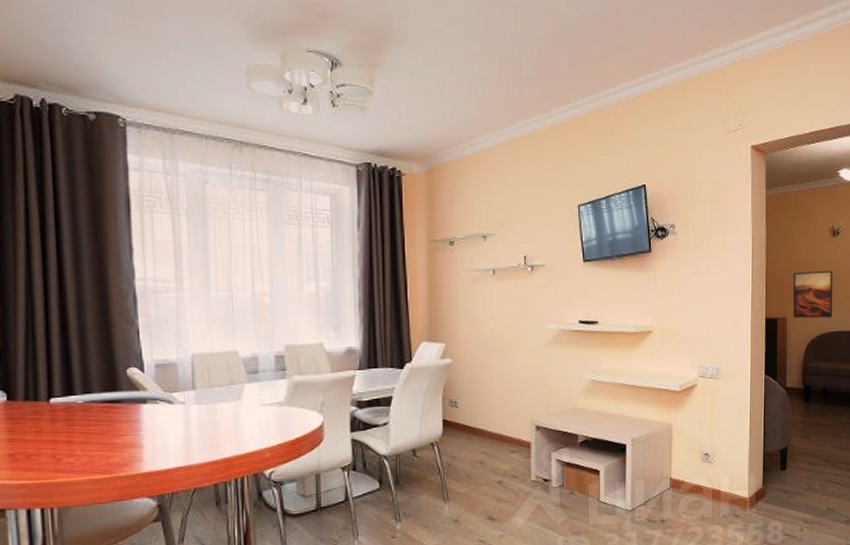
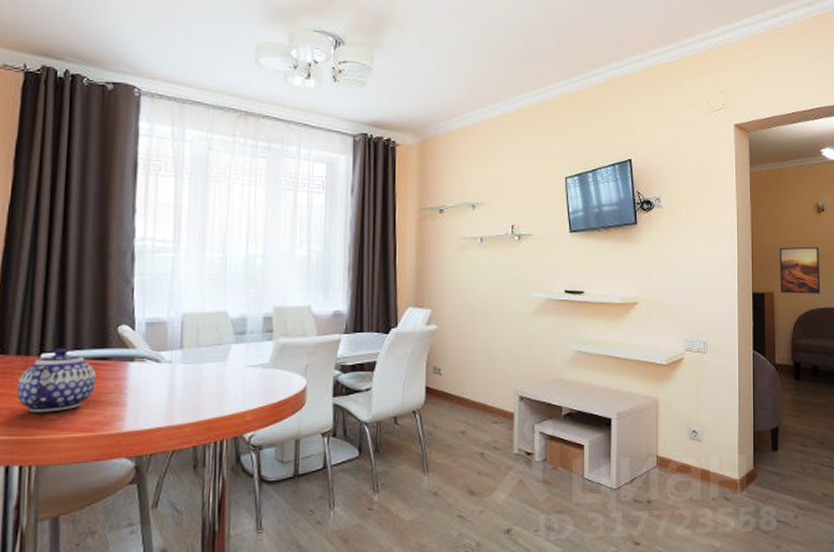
teapot: none [29,393,110,457] -> present [16,349,97,413]

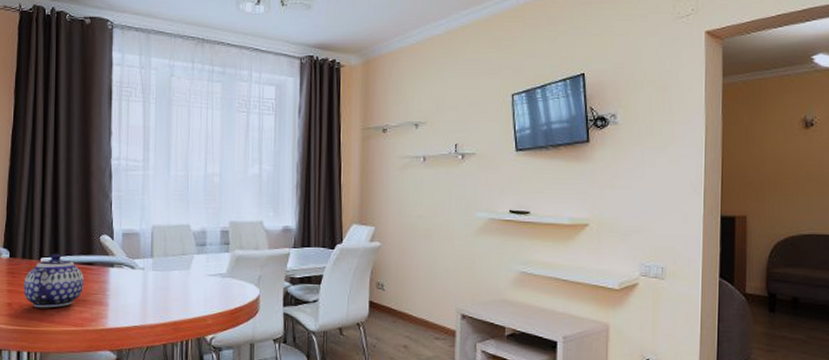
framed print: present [779,246,821,294] -> none [754,166,806,219]

